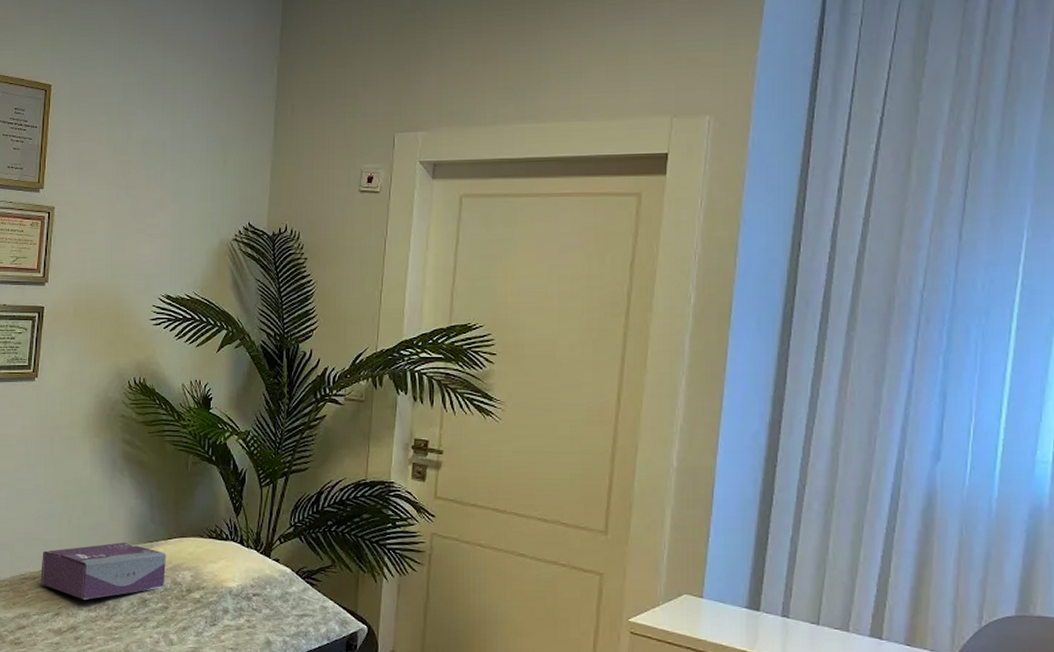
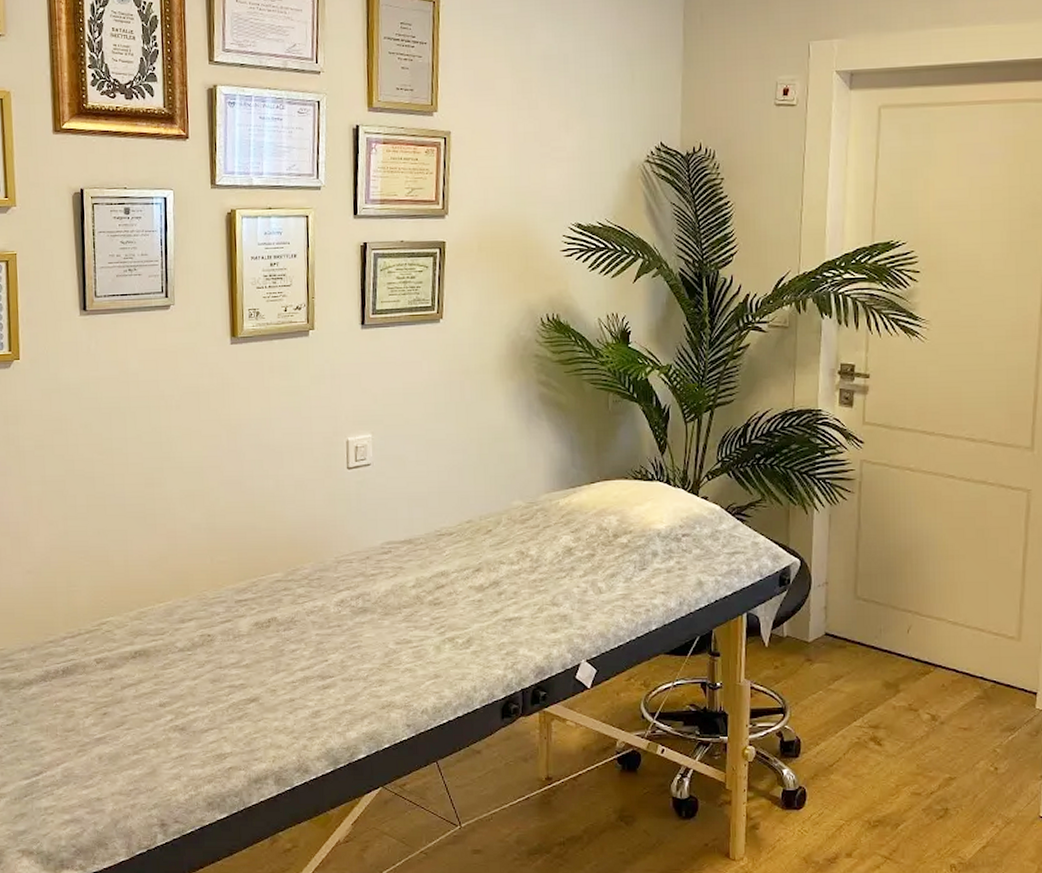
tissue box: present [40,542,166,600] -> none [457,490,590,553]

